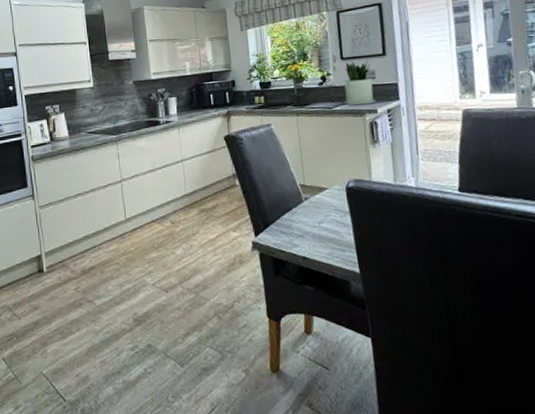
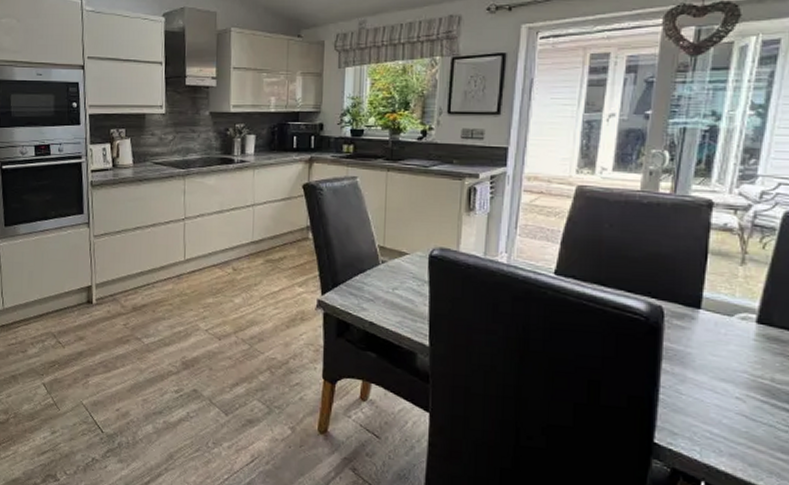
planter: present [344,61,376,106] -> none [442,118,480,168]

